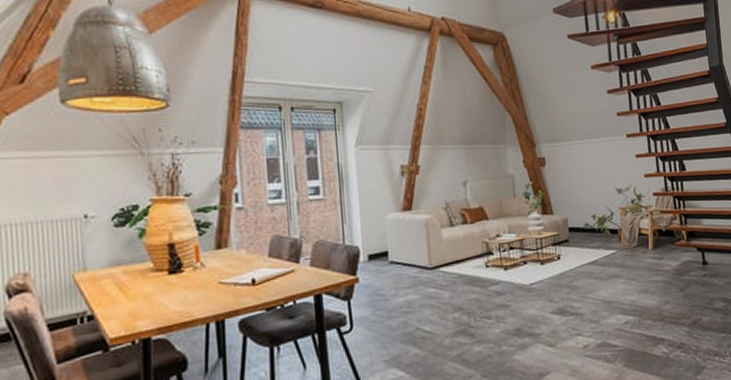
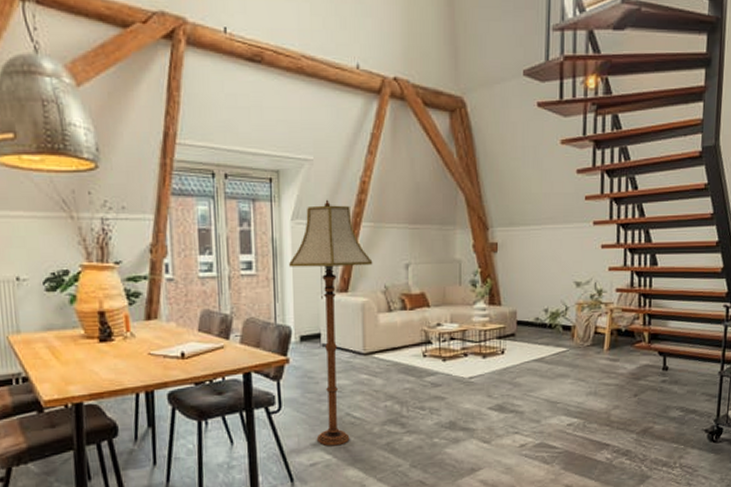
floor lamp: none [355,126,433,363] -> present [289,199,373,446]

